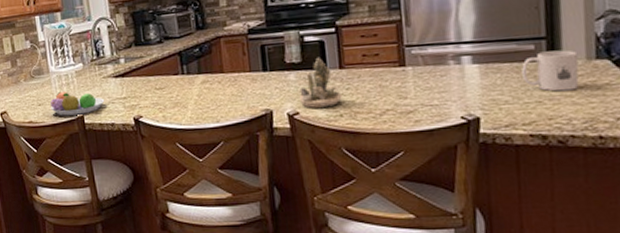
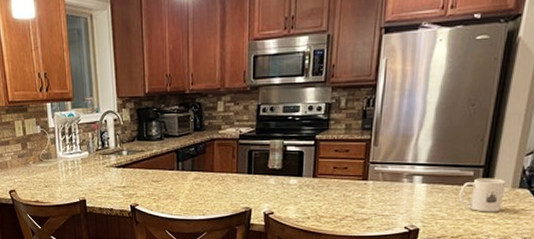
fruit bowl: present [50,91,105,116] -> none [56,175,106,198]
succulent planter: present [299,58,342,109] -> none [275,166,312,211]

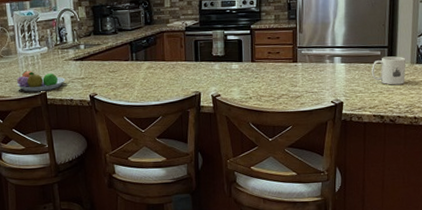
fruit bowl: none [56,175,106,198] -> present [17,70,66,92]

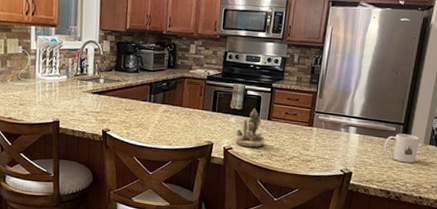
fruit bowl: present [17,70,66,92] -> none [31,96,81,120]
succulent planter: none [221,53,252,92] -> present [234,109,266,148]

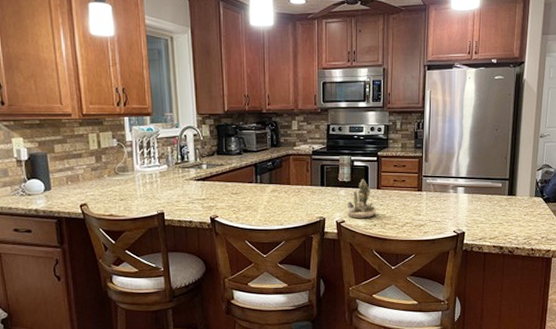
mug: present [384,133,420,163] -> none [493,189,525,217]

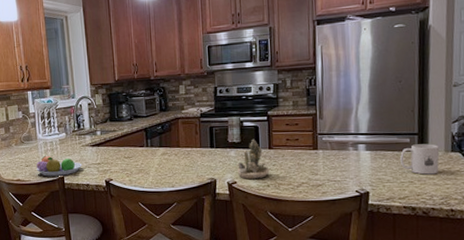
fruit bowl: none [133,188,185,212] -> present [36,155,82,176]
mug: none [493,189,525,217] -> present [400,144,440,175]

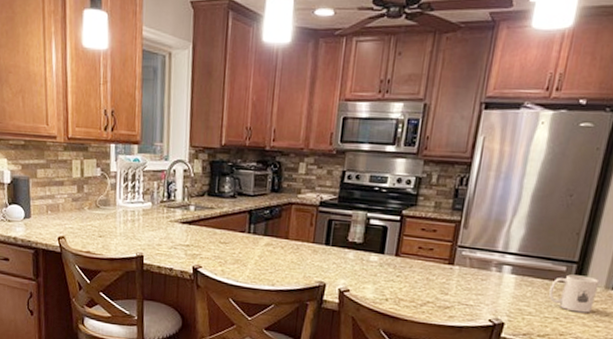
fruit bowl: present [36,155,82,176] -> none [111,226,168,254]
succulent planter: present [237,140,270,180] -> none [352,242,392,290]

